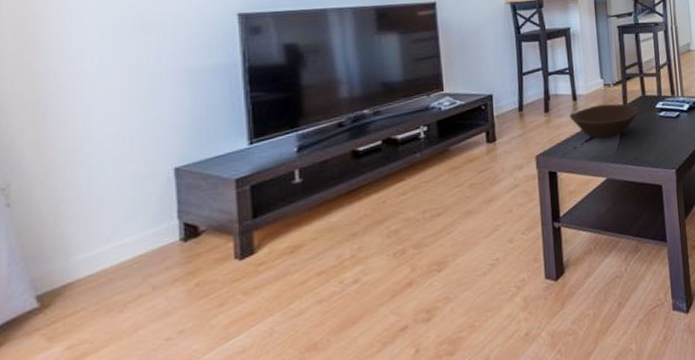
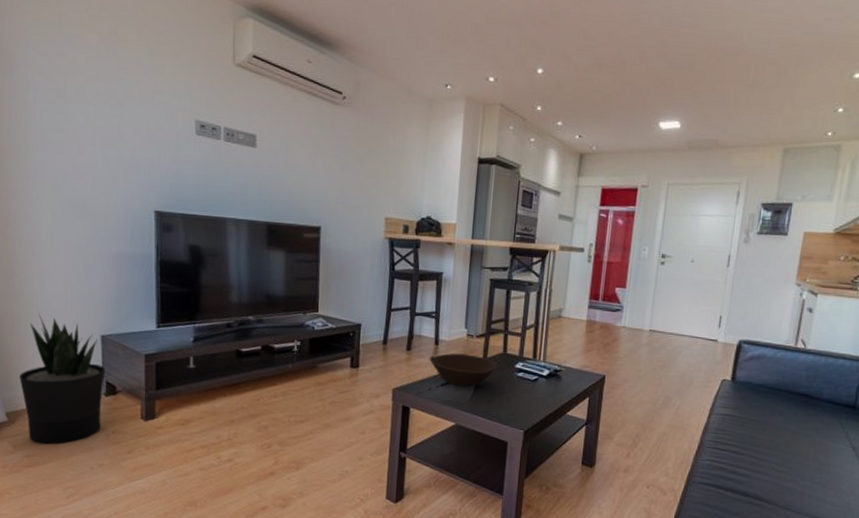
planter: none [56,158,182,325] -> present [19,313,106,444]

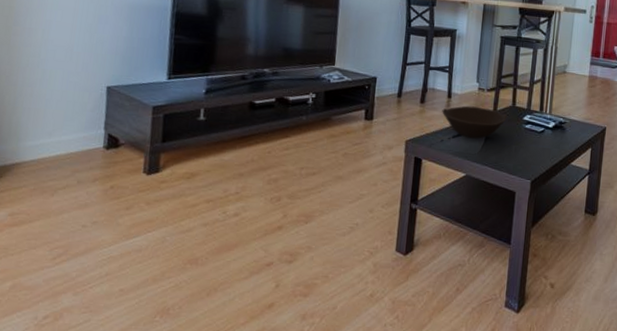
planter: present [19,313,106,444] -> none [11,63,109,201]

